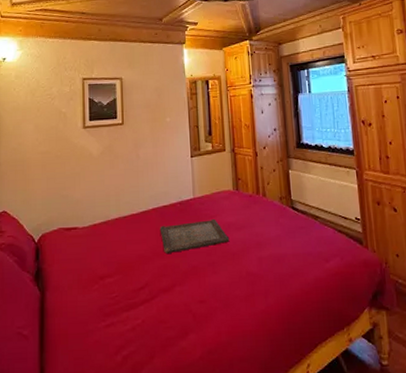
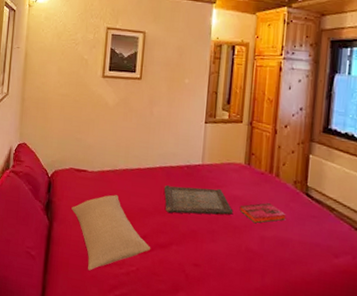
pillow: none [65,247,155,336] -> present [71,195,151,271]
hardback book: none [234,223,278,246] -> present [239,203,286,224]

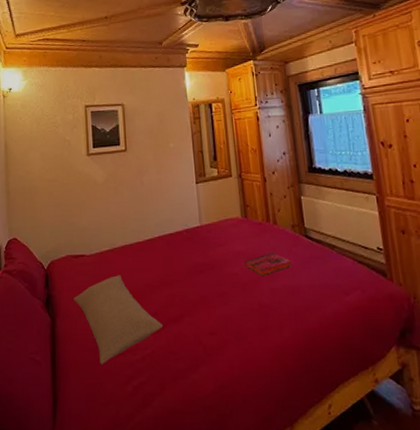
serving tray: present [164,185,234,215] -> none [166,247,240,282]

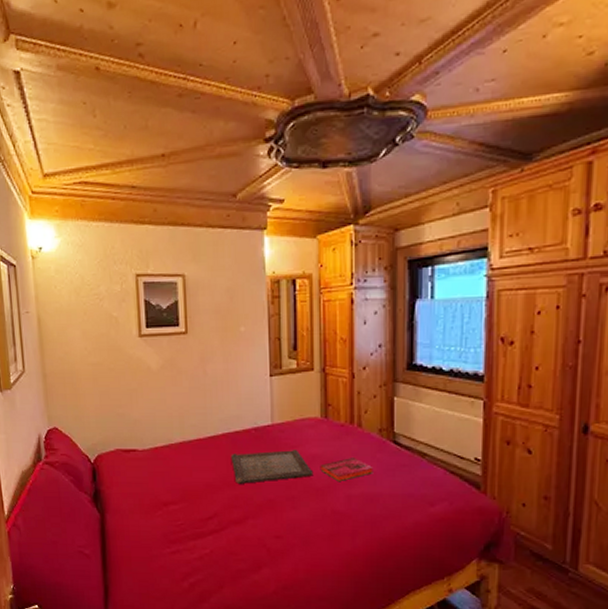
pillow: present [74,275,163,365] -> none [125,473,224,561]
serving tray: none [166,247,240,282] -> present [230,449,314,484]

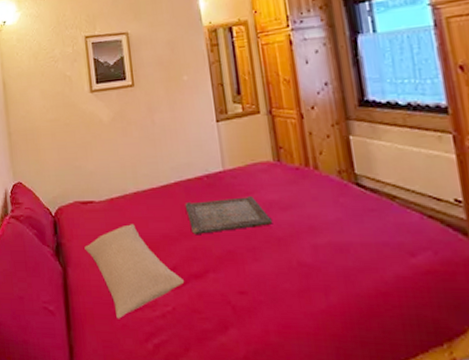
pillow: none [125,473,224,561] -> present [84,224,185,319]
hardback book: present [320,458,374,482] -> none [278,203,339,231]

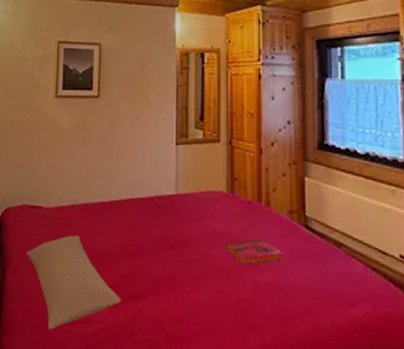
serving tray: present [184,195,273,234] -> none [132,221,218,256]
hardback book: none [278,203,339,231] -> present [225,239,283,266]

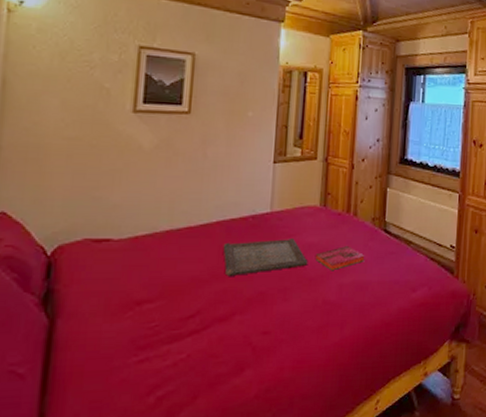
pillow: present [26,235,122,330] -> none [87,266,207,374]
serving tray: none [132,221,218,256] -> present [223,237,308,276]

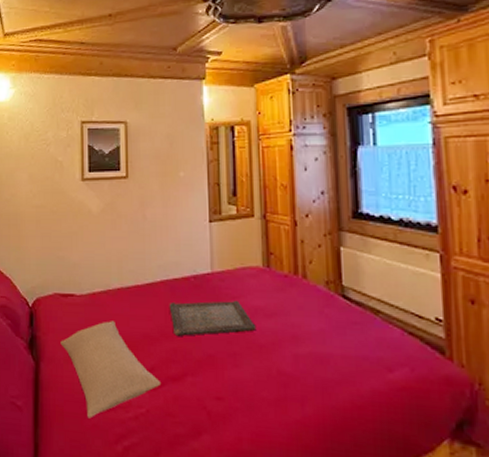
pillow: none [87,266,207,374] -> present [60,321,162,419]
hardback book: present [314,246,365,271] -> none [263,312,322,339]

